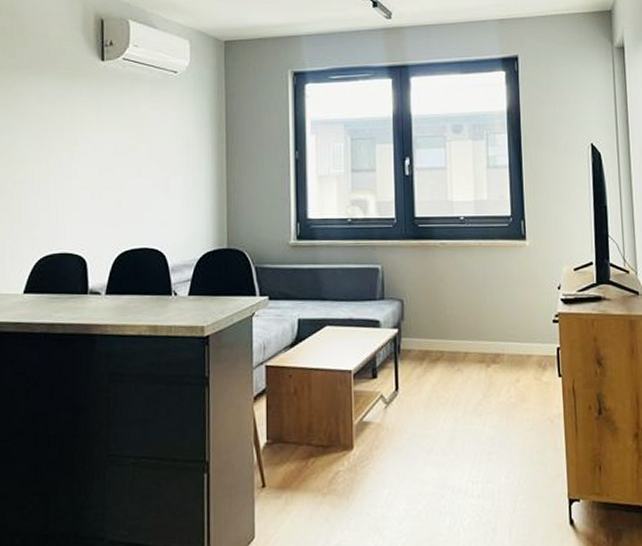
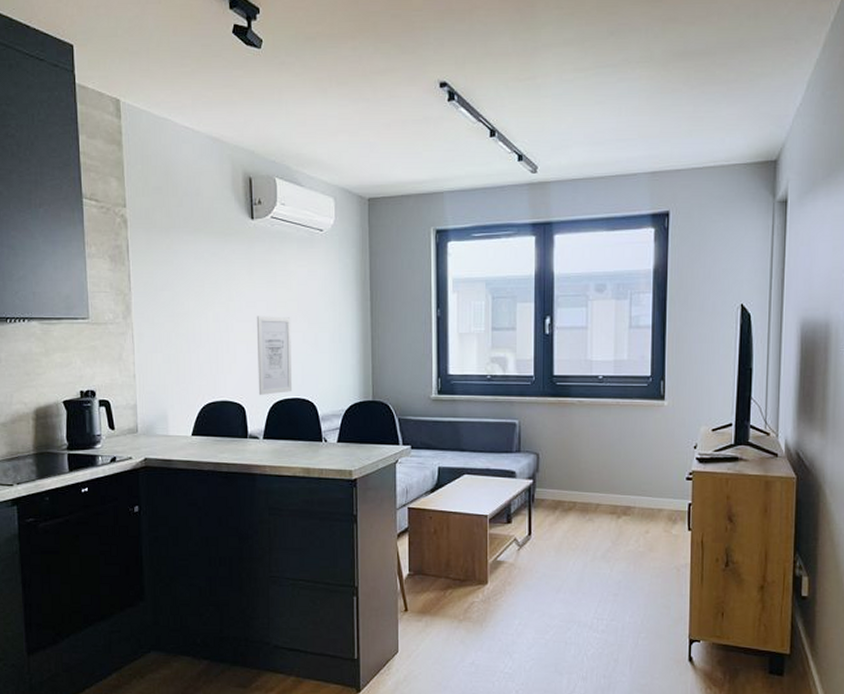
wall art: none [102,160,141,245] -> present [256,316,293,395]

